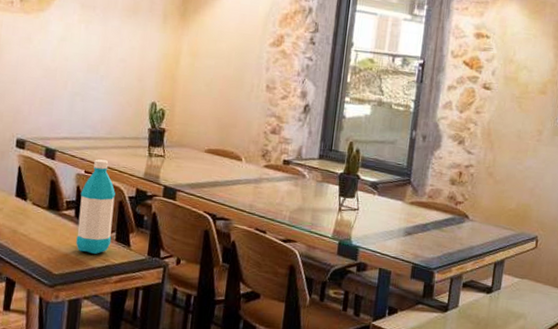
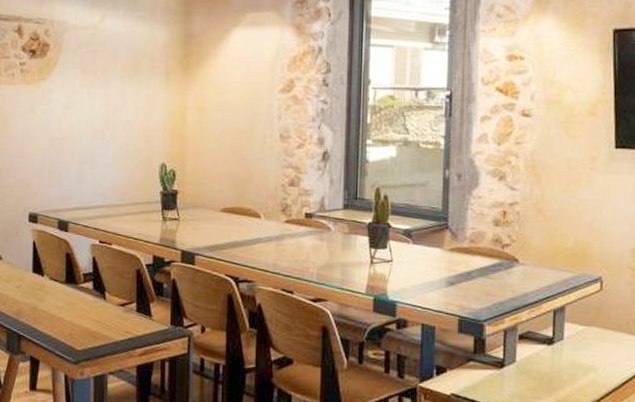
water bottle: present [76,159,116,255] -> none [96,228,132,328]

